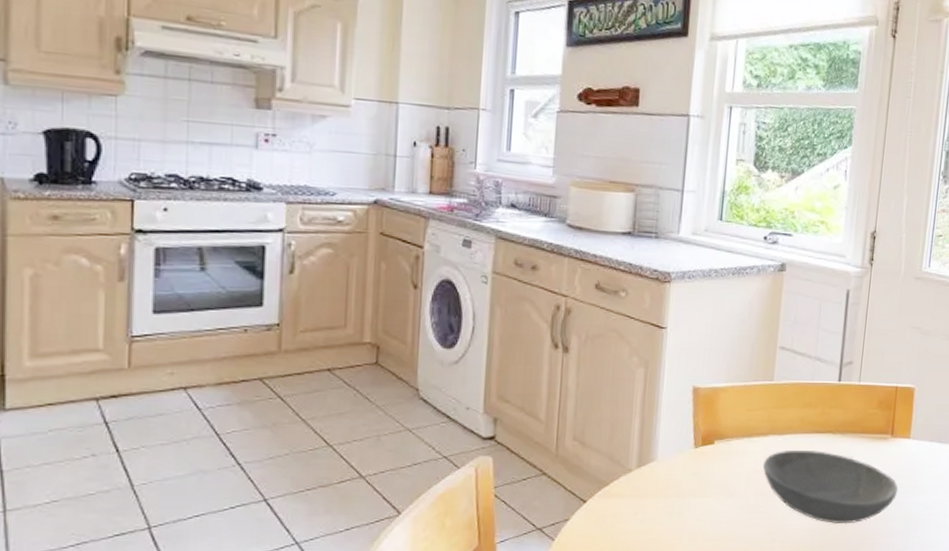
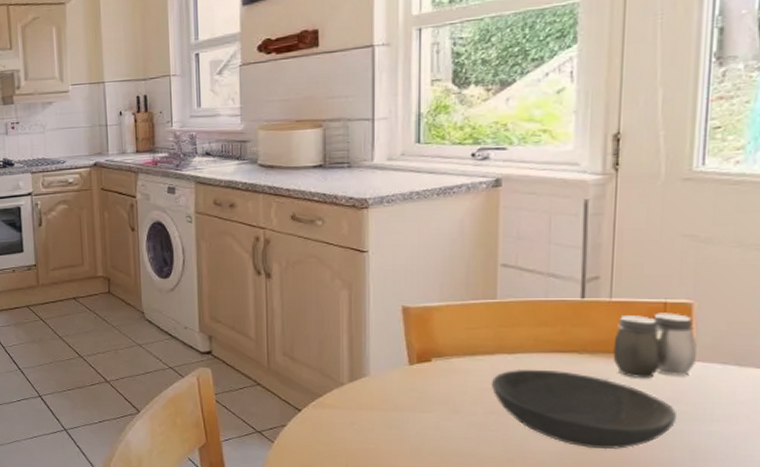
salt and pepper shaker: none [857,396,915,456] -> present [613,312,697,378]

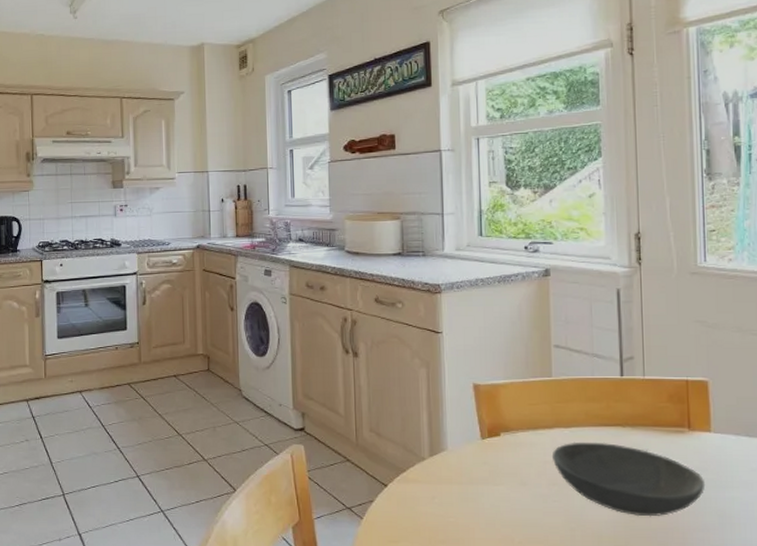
salt and pepper shaker: present [613,312,697,378] -> none [649,389,715,449]

